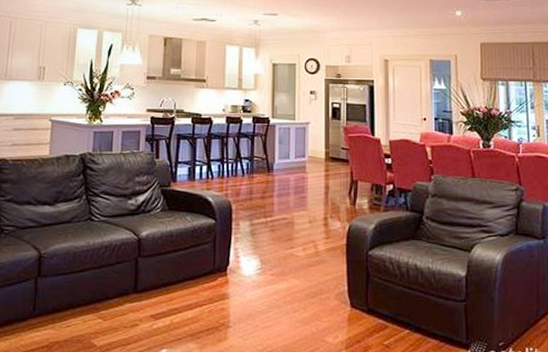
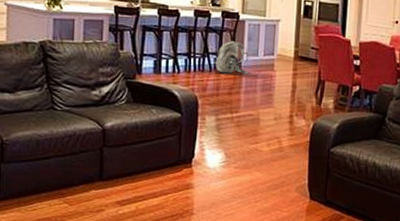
backpack: none [247,145,281,178] -> present [215,41,249,75]

